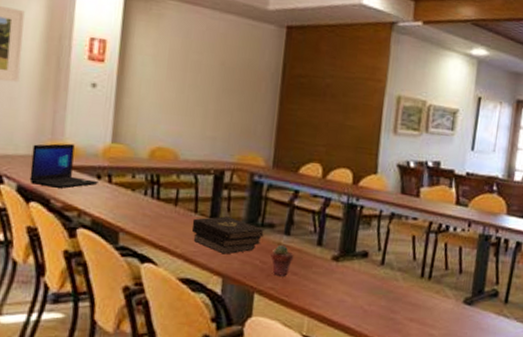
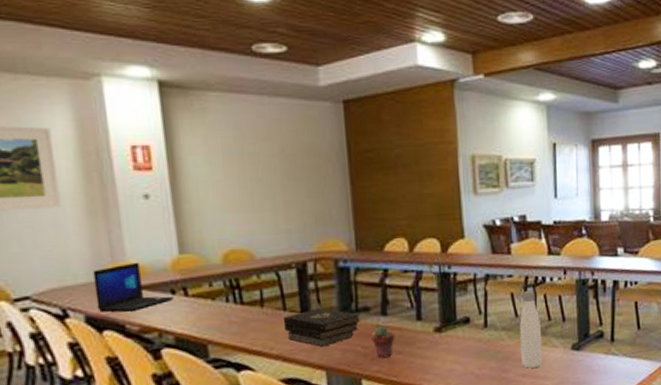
water bottle: none [411,235,437,314] -> present [519,290,542,368]

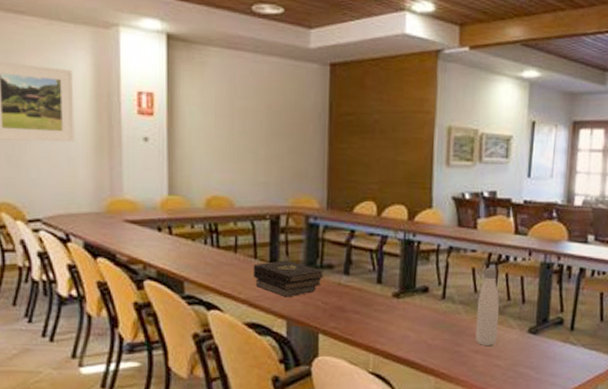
laptop: present [93,262,175,312] -> none [94,198,161,243]
potted succulent: present [371,325,395,358] -> none [332,284,355,315]

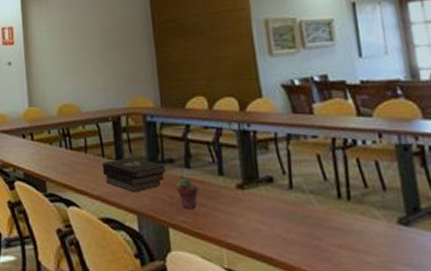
potted succulent: none [332,284,355,315] -> present [176,177,199,209]
water bottle: present [475,267,499,345] -> none [329,152,362,239]

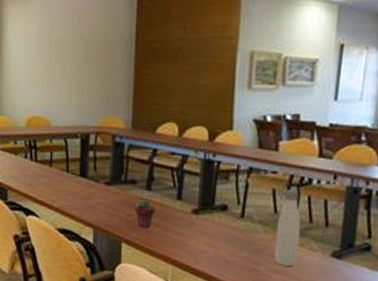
book: present [102,157,167,193] -> none [65,174,129,208]
water bottle: none [329,152,362,239] -> present [274,189,301,267]

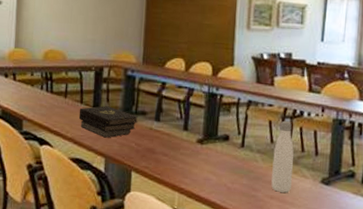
book: none [65,174,129,208] -> present [78,106,139,138]
potted succulent: present [134,199,156,228] -> none [144,129,164,157]

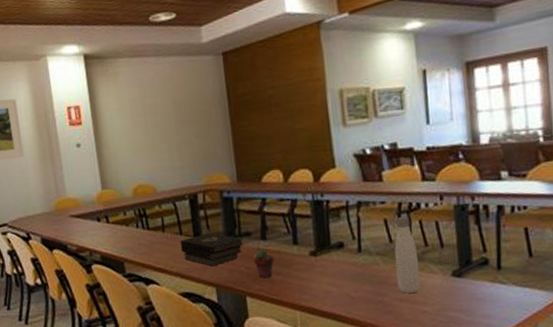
potted succulent: none [144,129,164,157] -> present [253,249,274,278]

